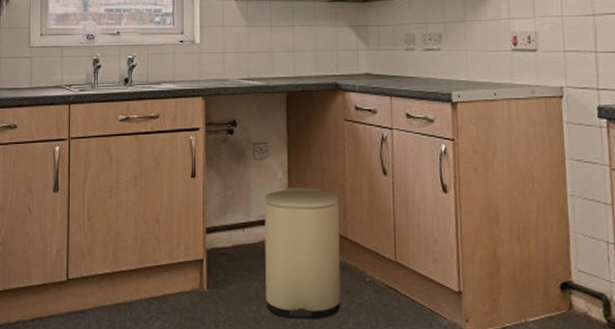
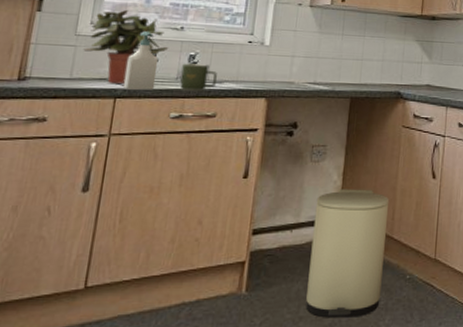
potted plant: none [37,19,109,90] -> present [83,9,169,84]
soap bottle: none [74,39,102,96] -> present [122,31,158,91]
mug: none [122,65,155,95] -> present [180,63,217,92]

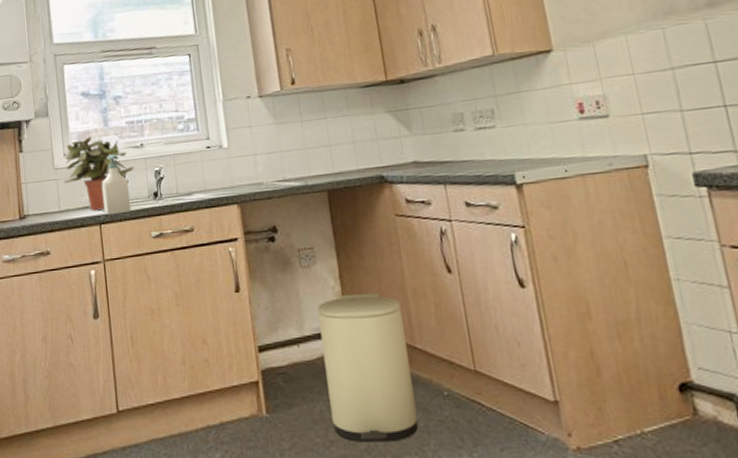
mug: present [180,63,217,92] -> none [150,176,186,209]

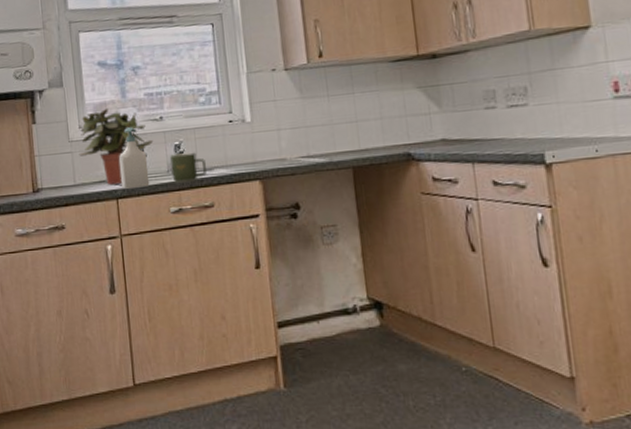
mug: none [150,176,186,209] -> present [170,151,207,184]
pedal bin: present [317,292,419,442] -> none [338,270,436,416]

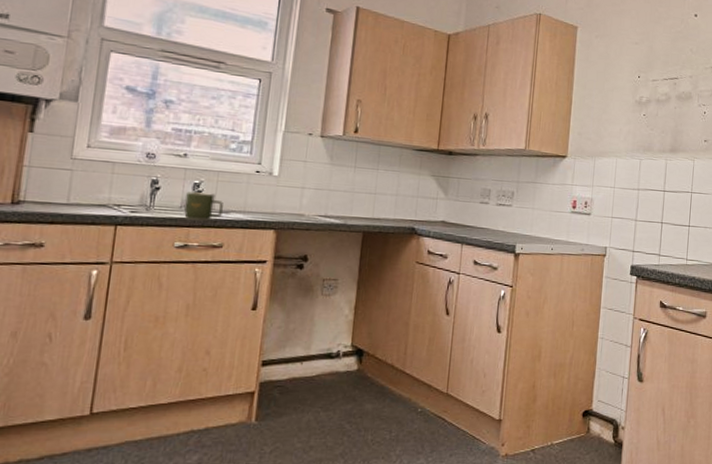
potted plant: present [79,107,154,185] -> none [80,133,172,211]
soap bottle: present [118,127,150,190] -> none [123,157,161,218]

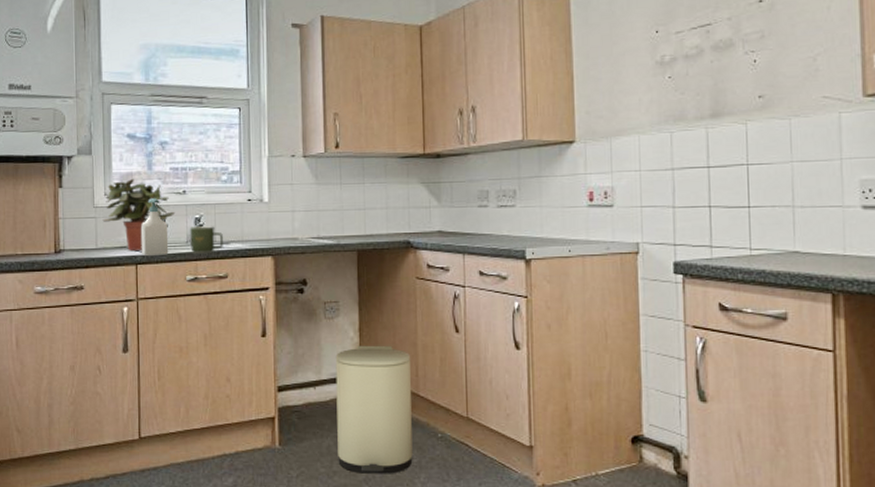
potted plant: none [80,133,172,211] -> present [102,178,176,250]
soap bottle: none [123,157,161,218] -> present [140,198,169,257]
pedal bin: none [316,323,402,448] -> present [335,345,413,474]

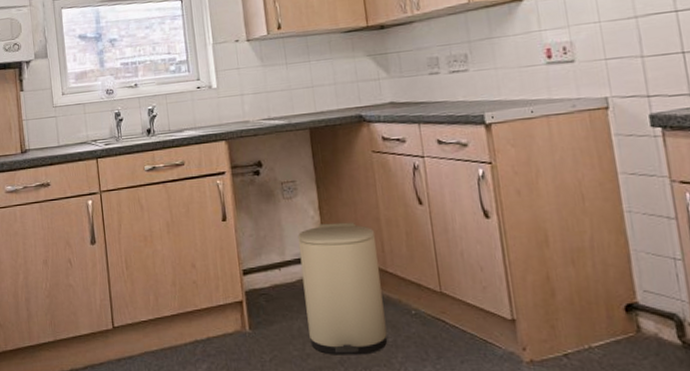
potted plant: present [102,178,176,250] -> none [62,76,129,146]
soap bottle: present [140,198,169,257] -> none [98,93,126,150]
mug: present [189,225,223,255] -> none [144,115,177,145]

